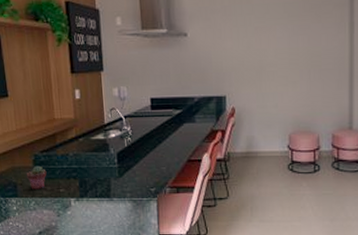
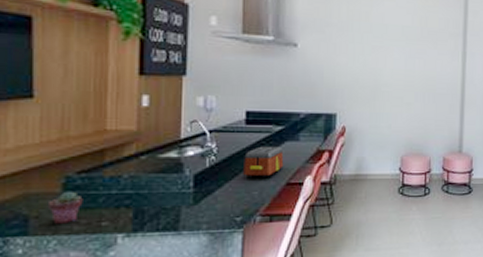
toaster: none [152,128,184,155] -> present [243,146,284,177]

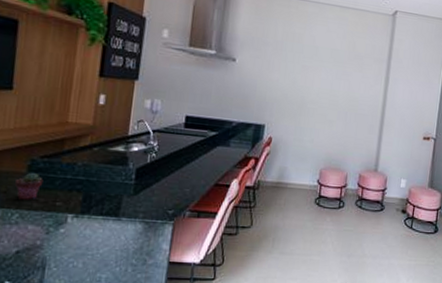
toaster: present [243,146,284,177] -> none [178,148,215,177]

